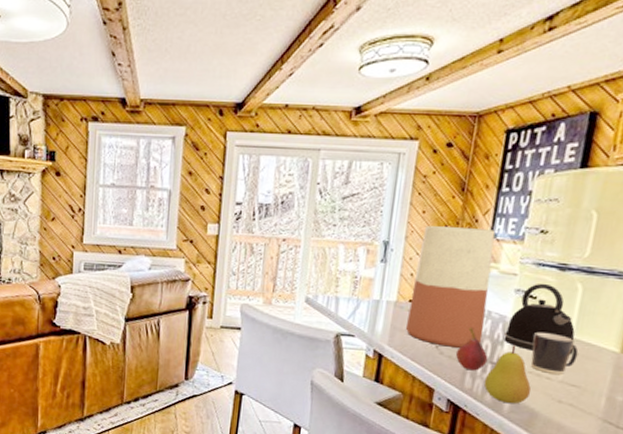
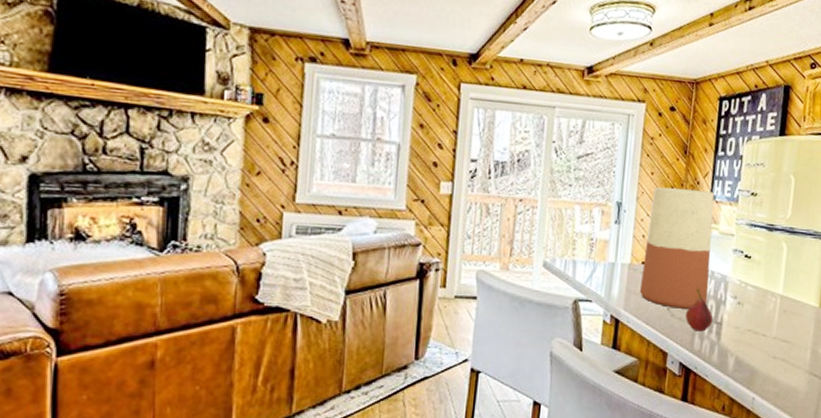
fruit: present [484,345,531,404] -> none [710,304,751,363]
kettle: present [503,283,575,354] -> none [725,243,783,310]
mug: present [530,331,579,374] -> none [749,290,787,331]

